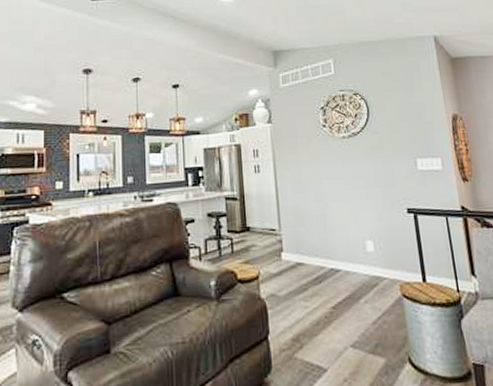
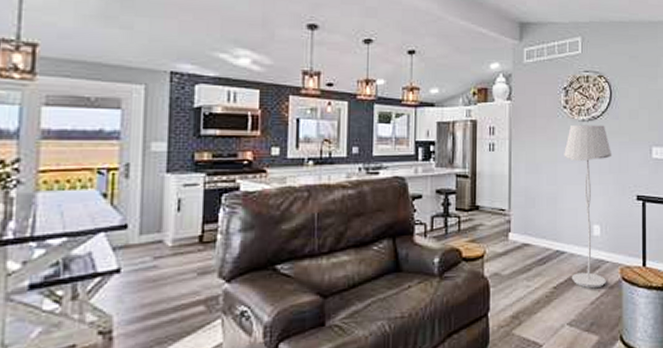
floor lamp: none [328,140,386,308] -> present [564,124,613,289]

